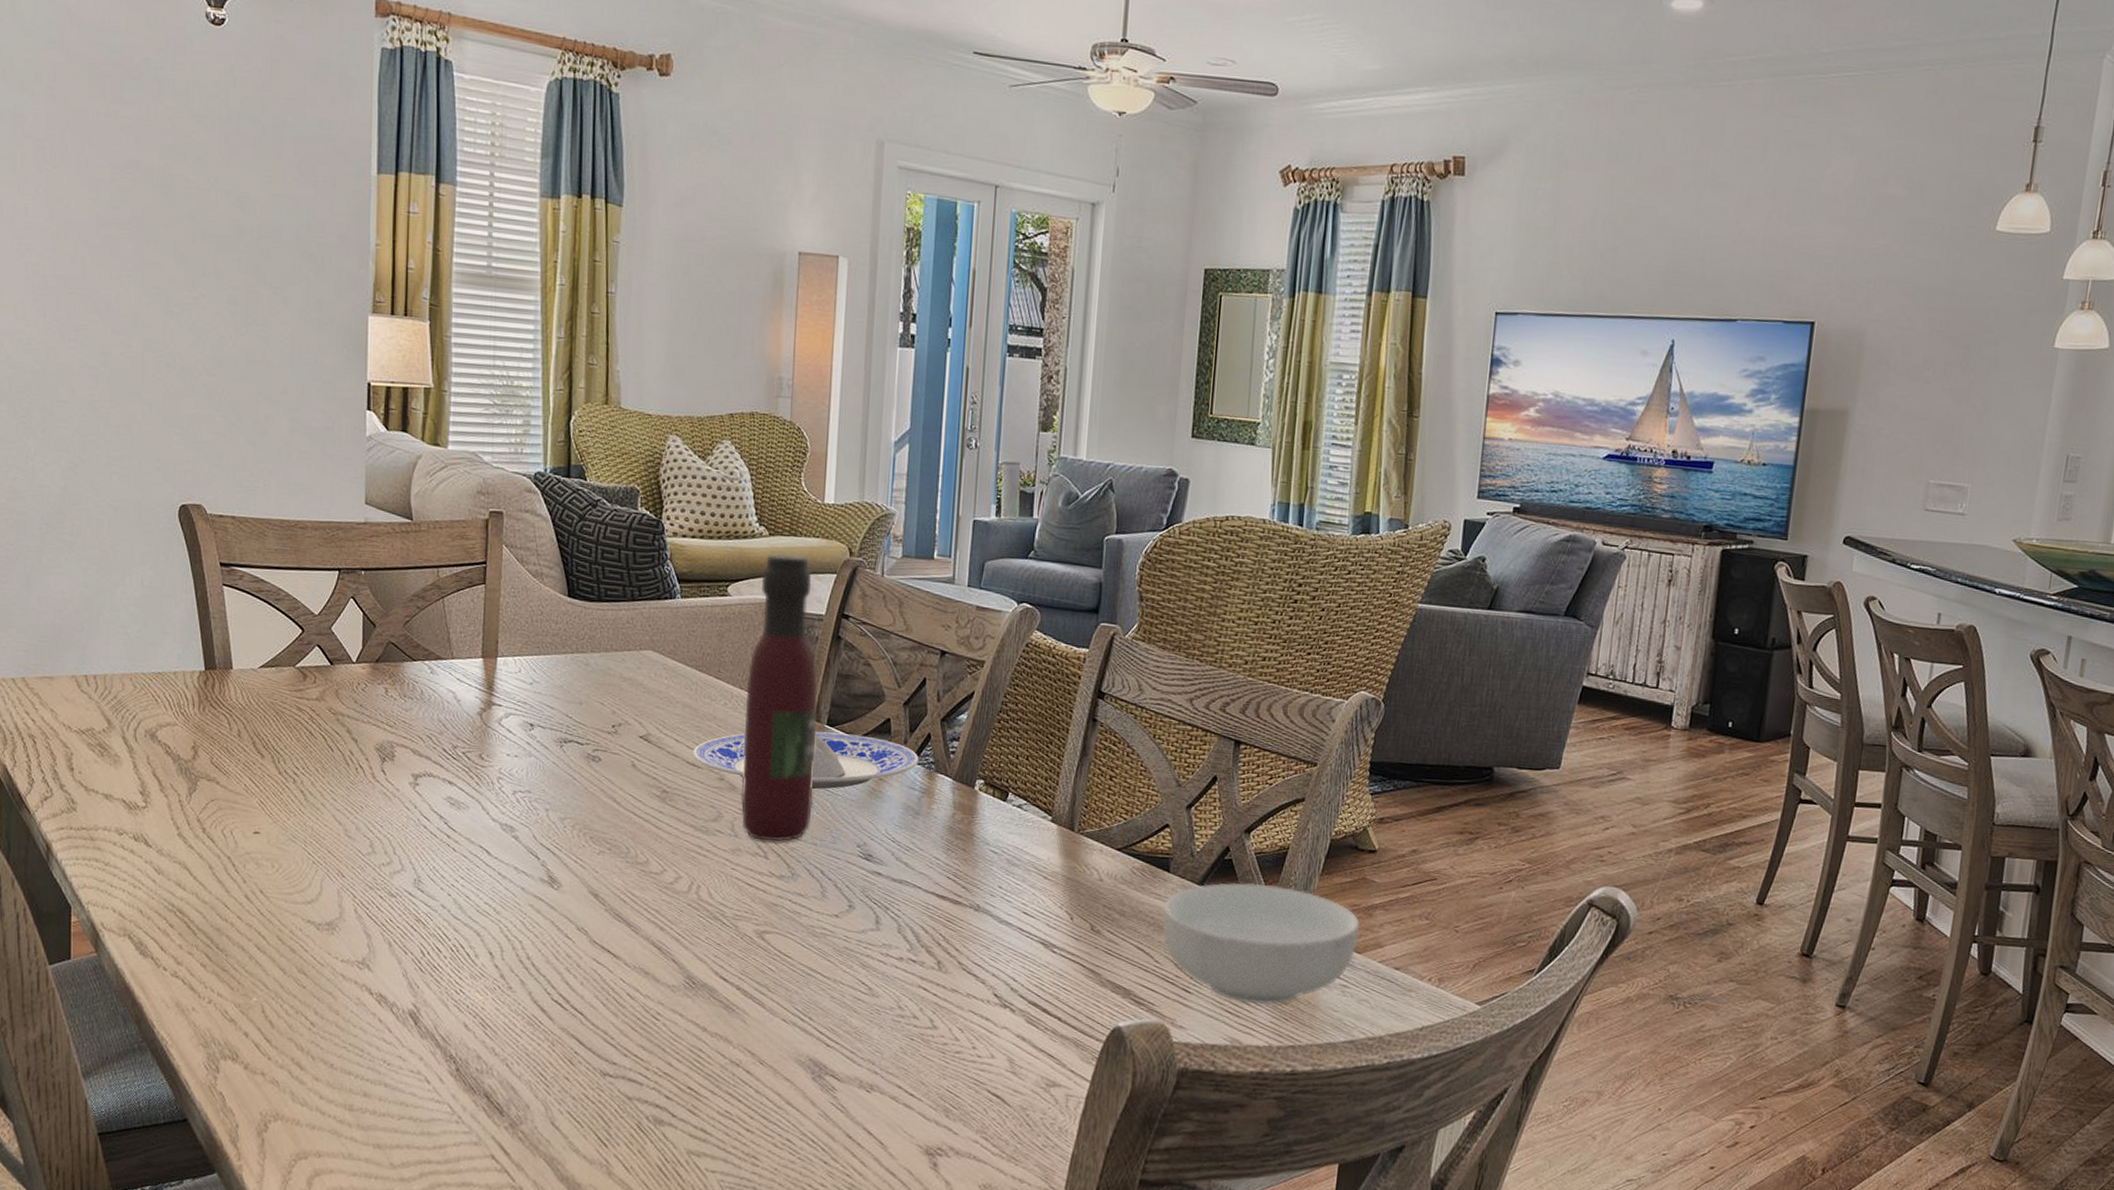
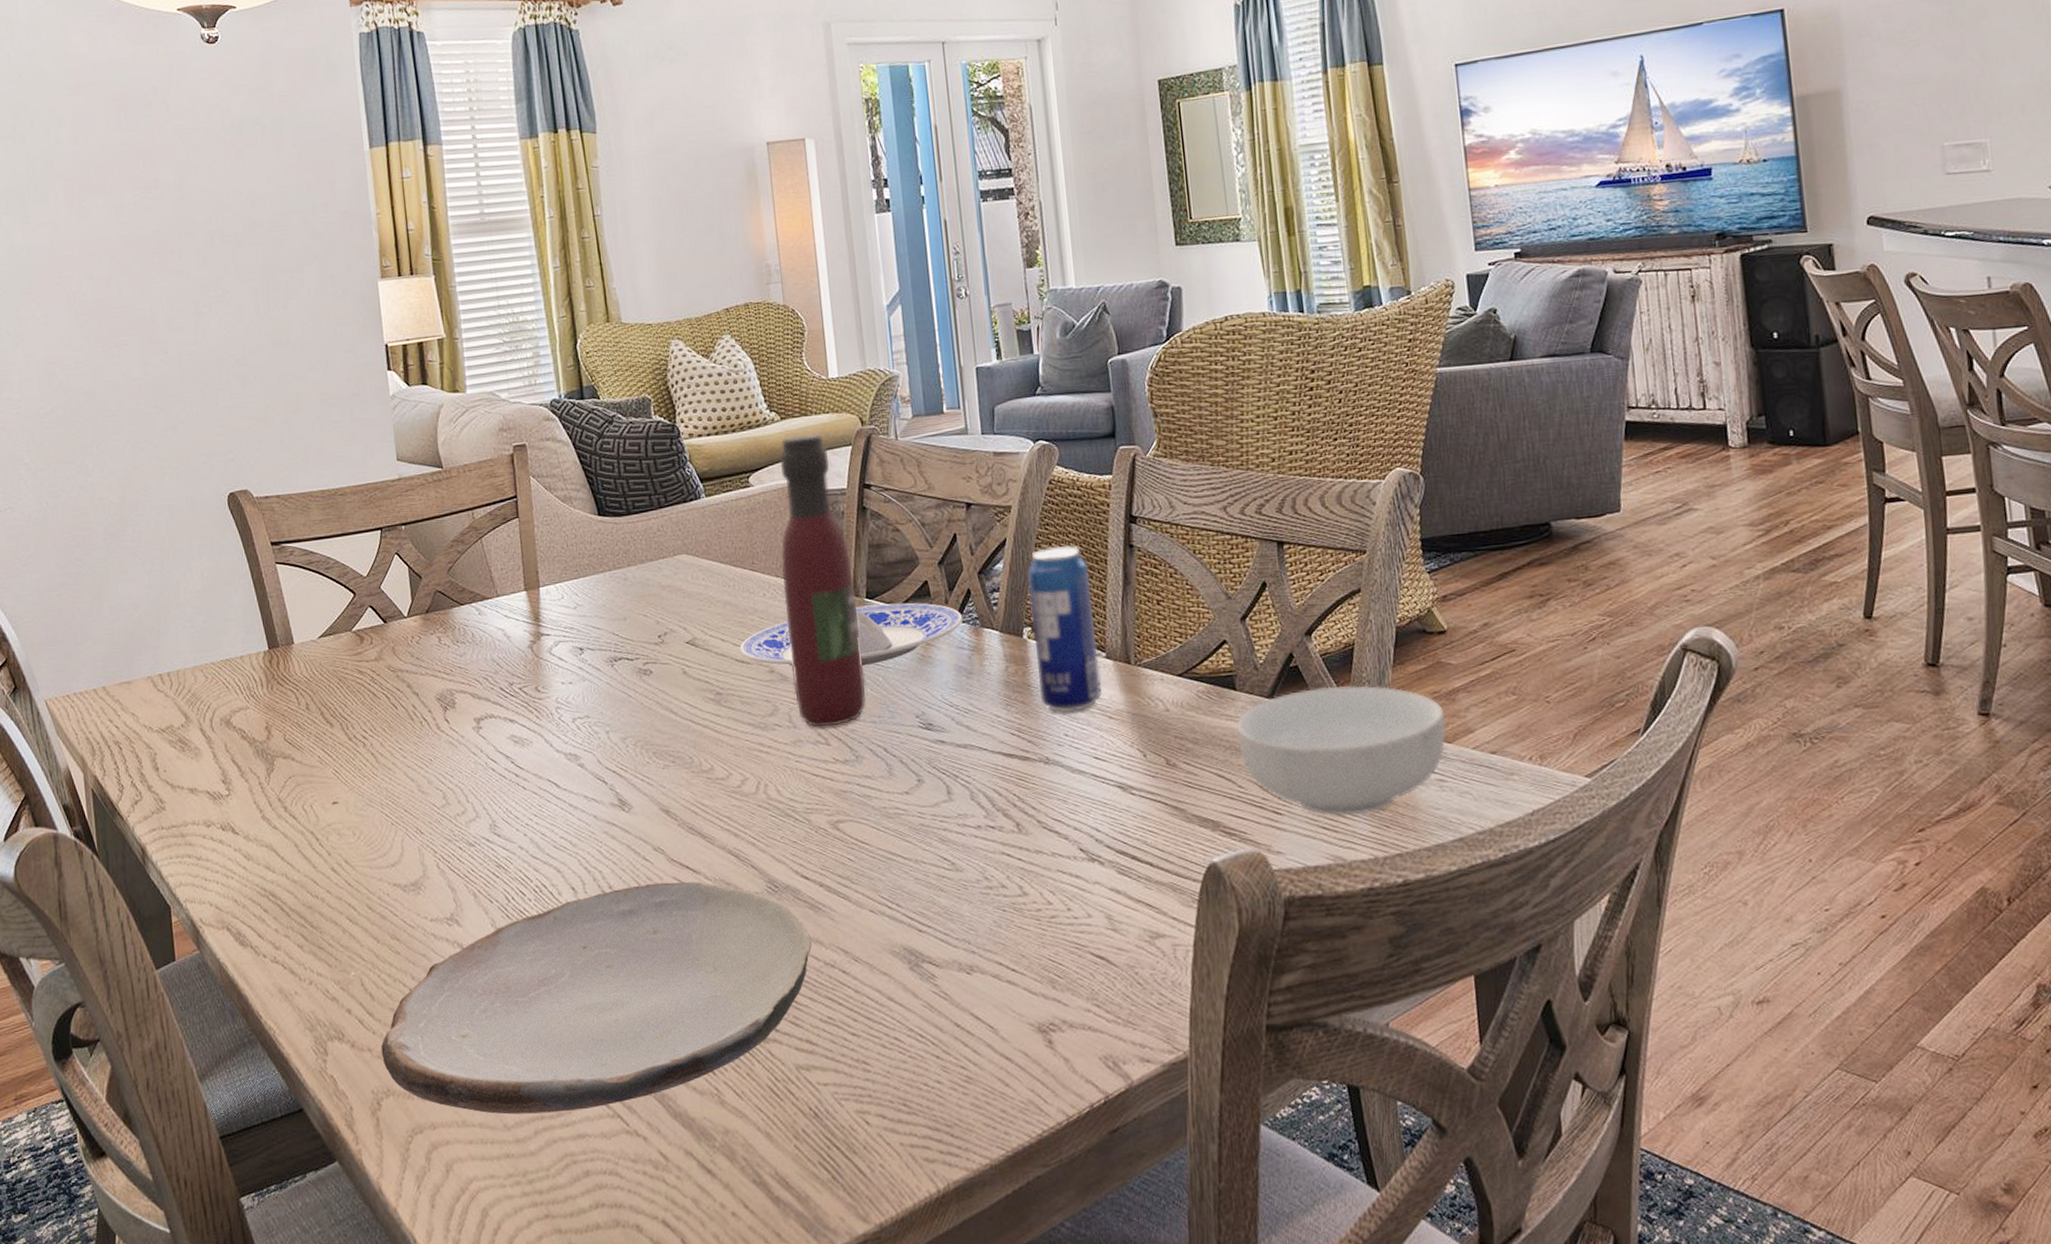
plate: none [275,960,720,1161] -> present [381,881,812,1115]
beverage can: none [982,706,1050,867] -> present [1026,545,1102,712]

